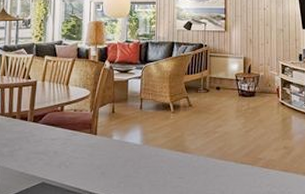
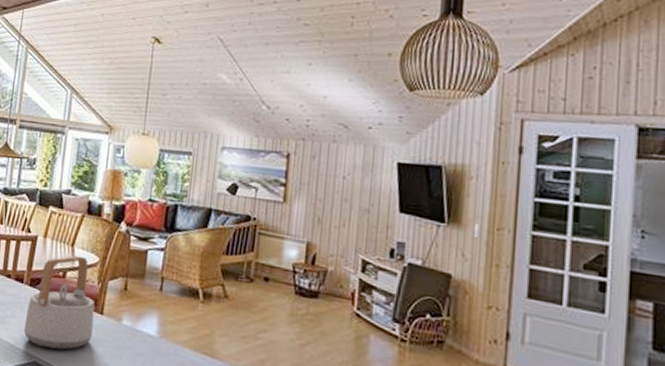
teapot: none [31,92,90,169] -> present [23,255,95,350]

